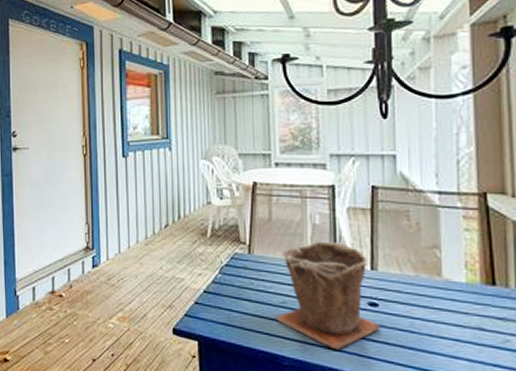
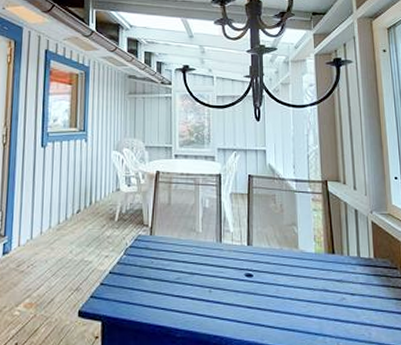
plant pot: present [276,241,381,350] -> none [172,222,255,319]

